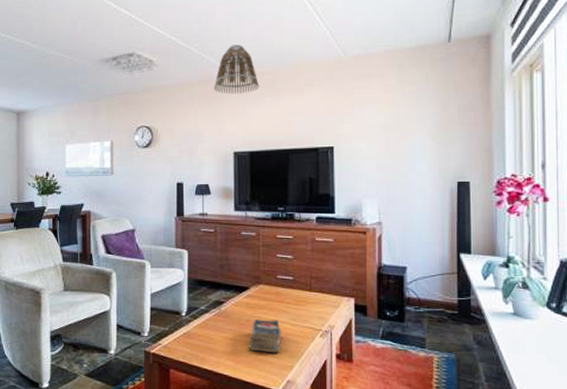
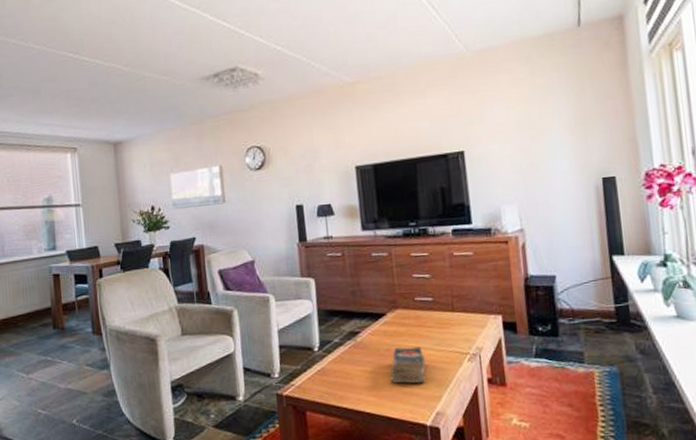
lamp shade: present [213,44,260,95] -> none [327,48,378,104]

